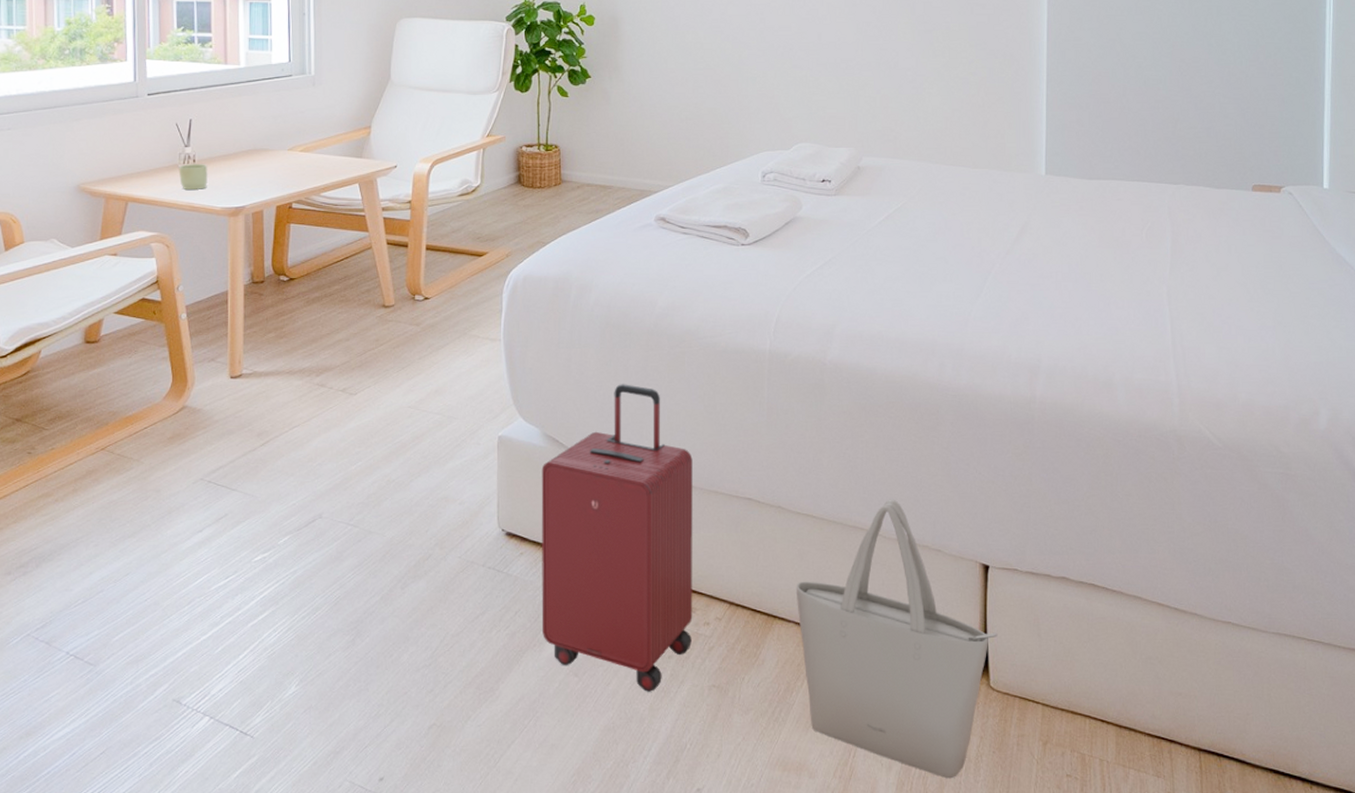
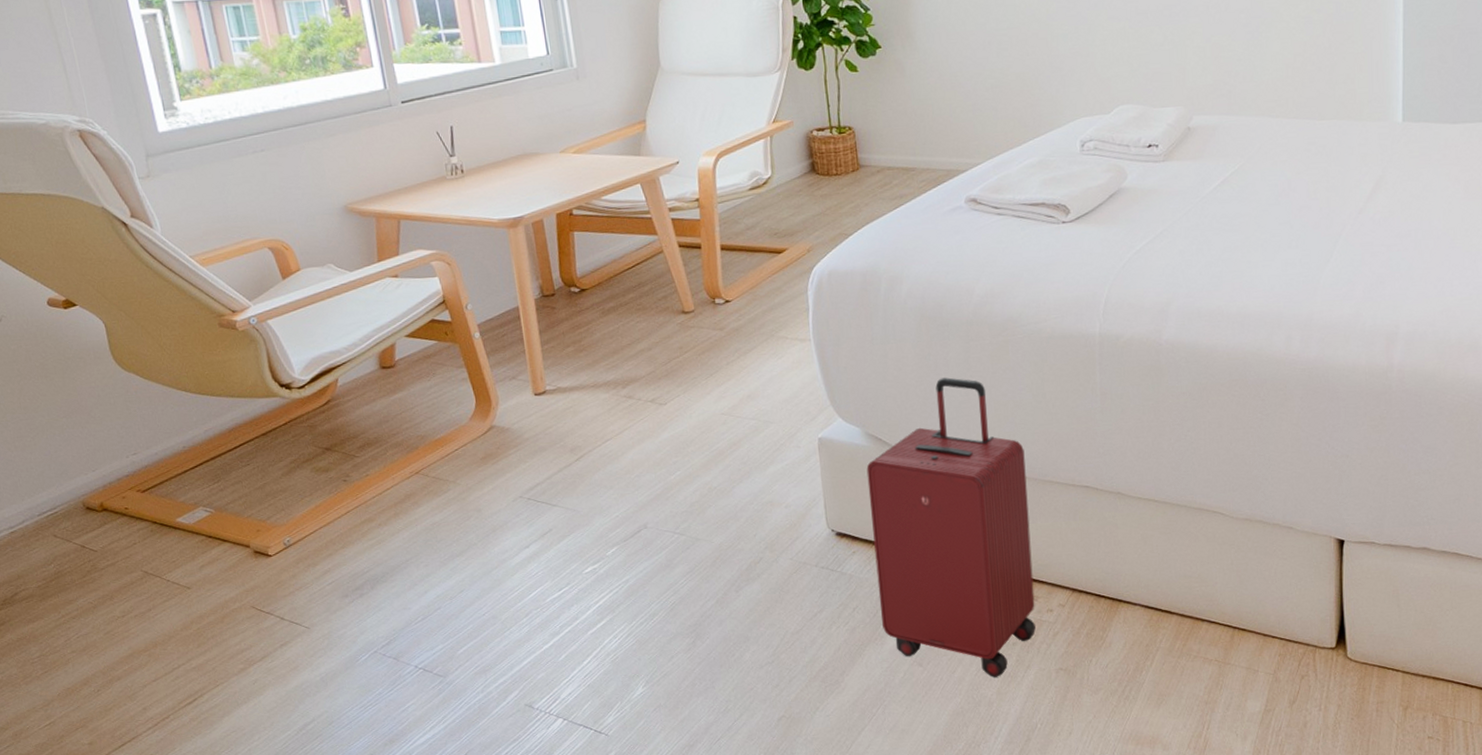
mug: present [178,164,208,190] -> none [447,174,480,203]
shopping bag: present [795,499,998,779] -> none [1140,479,1355,746]

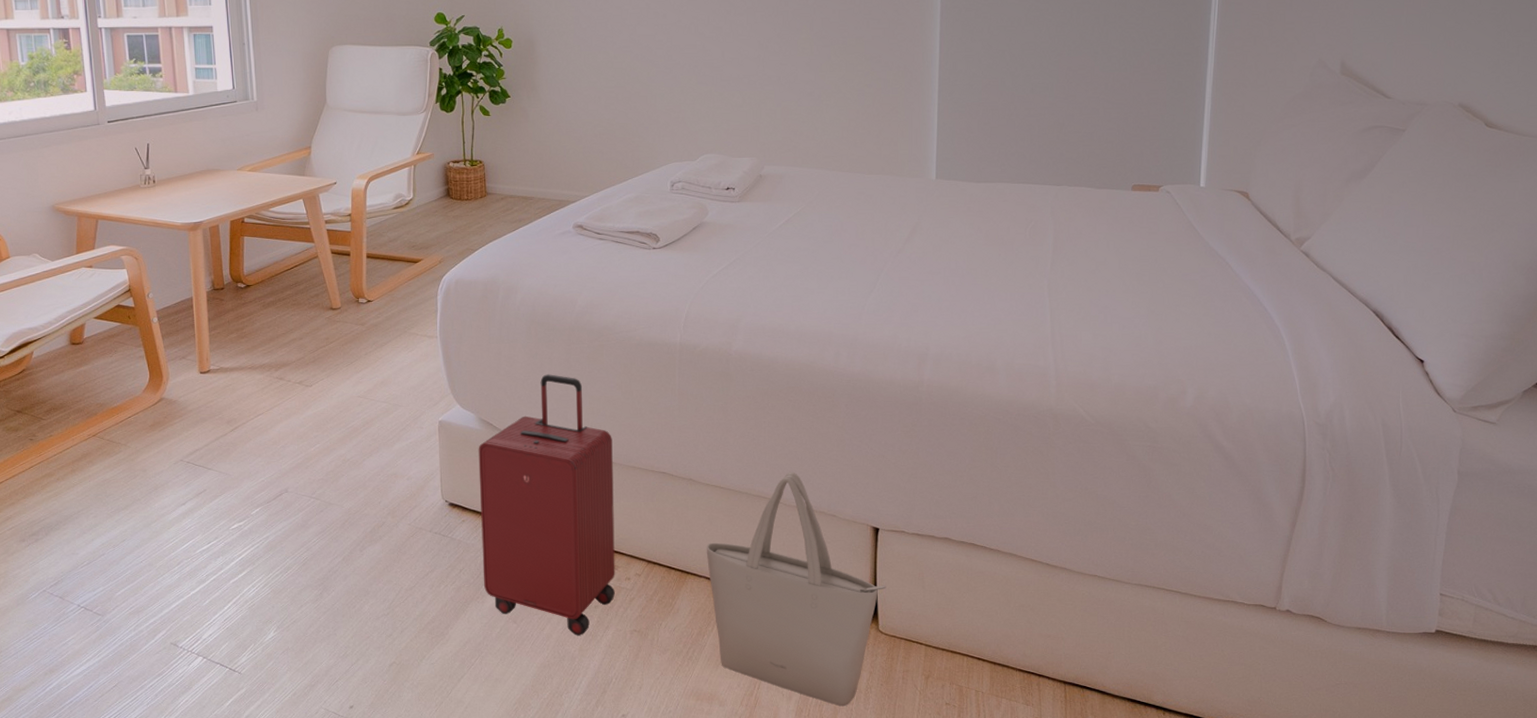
shopping bag: none [1140,479,1355,746] -> present [706,472,886,707]

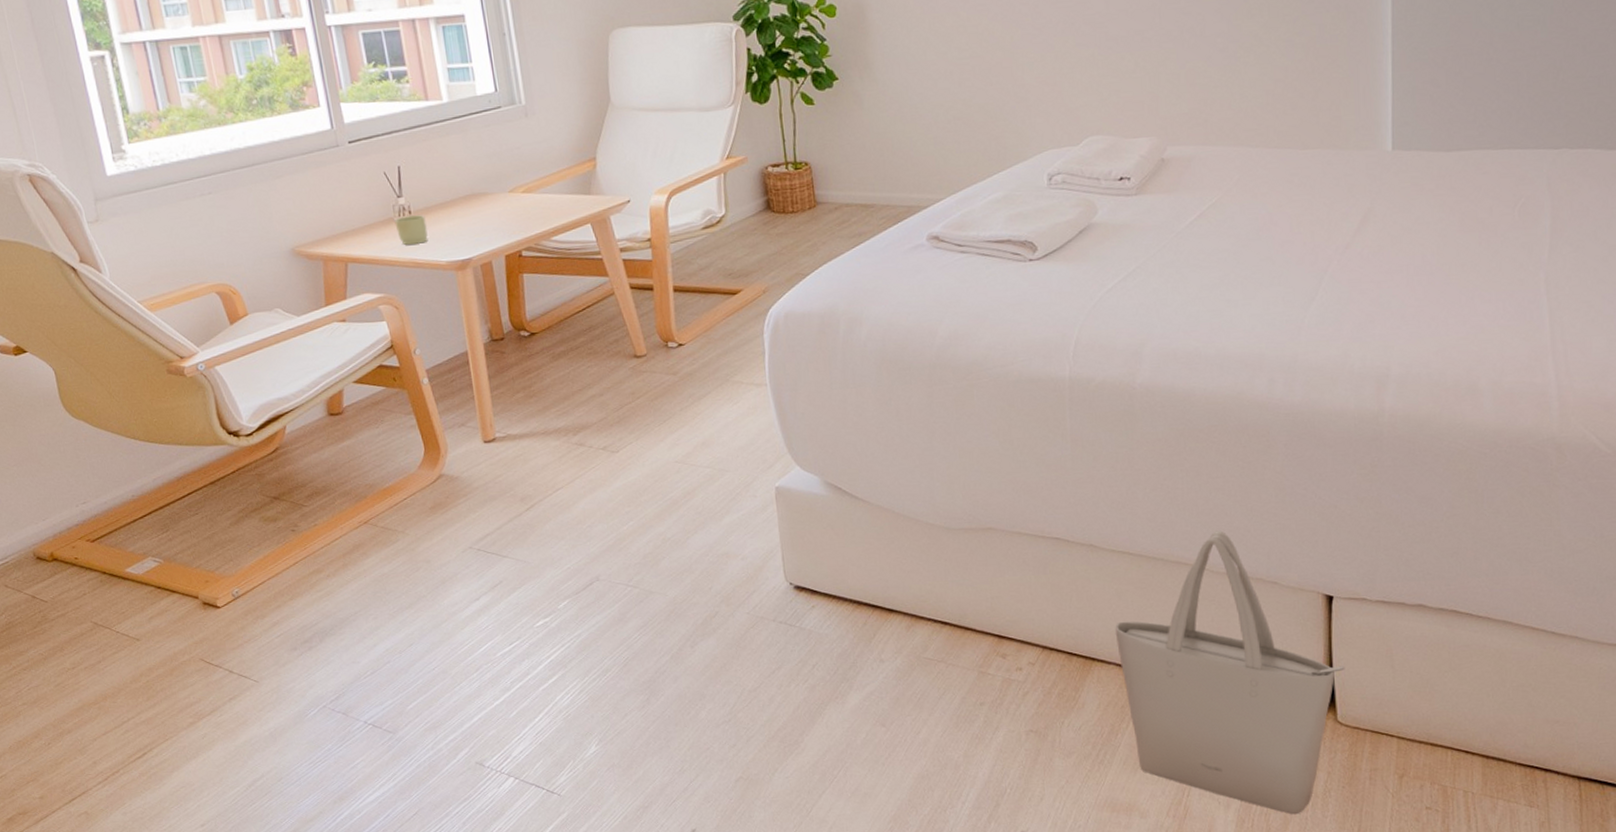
mug: none [140,184,167,208] -> present [394,215,428,245]
suitcase: present [478,374,615,636] -> none [825,423,1004,739]

